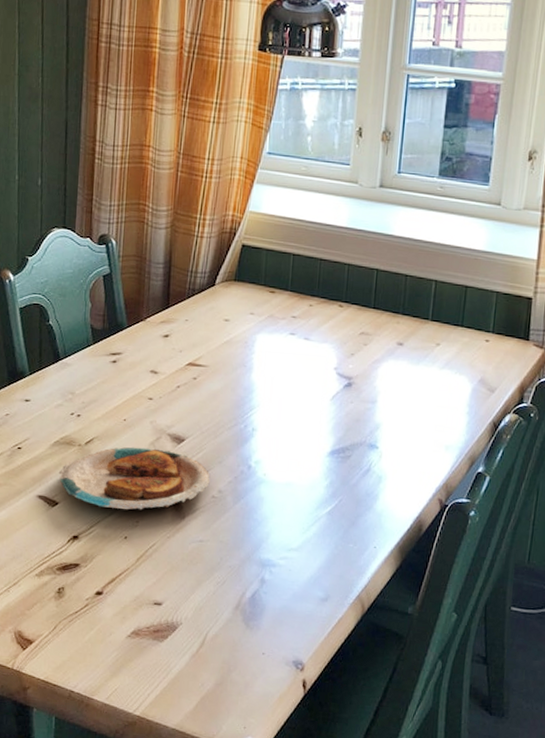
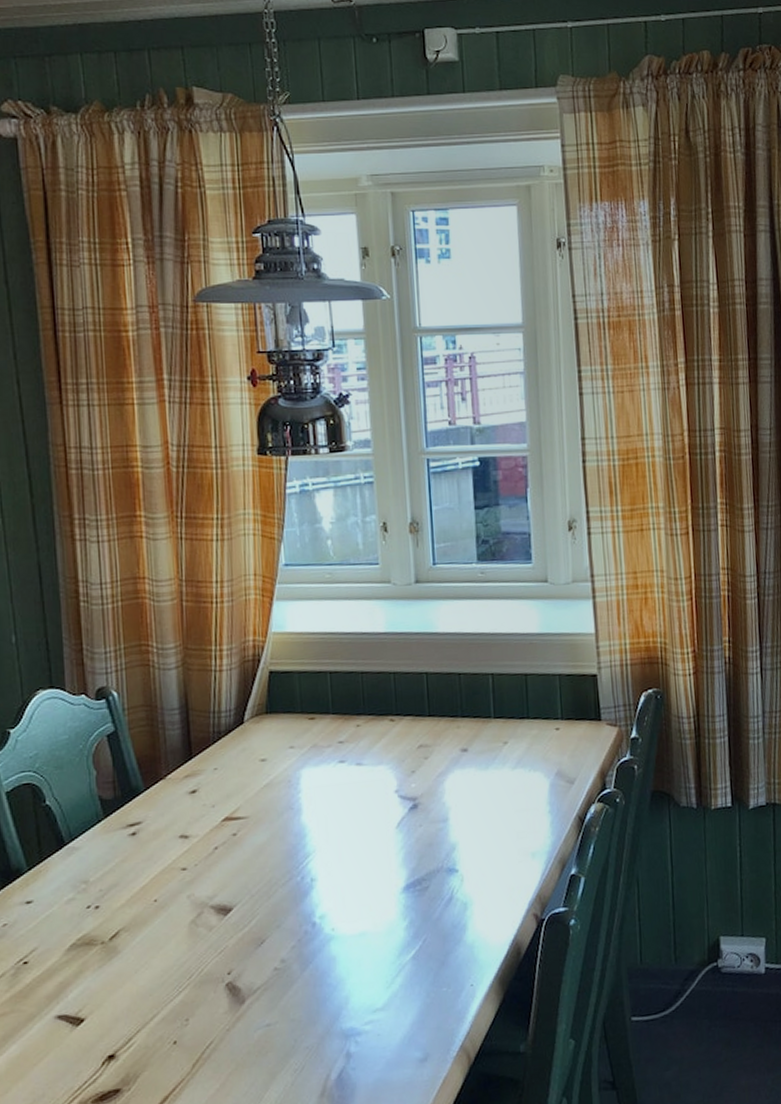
plate: present [58,447,211,510] -> none [79,926,269,1013]

